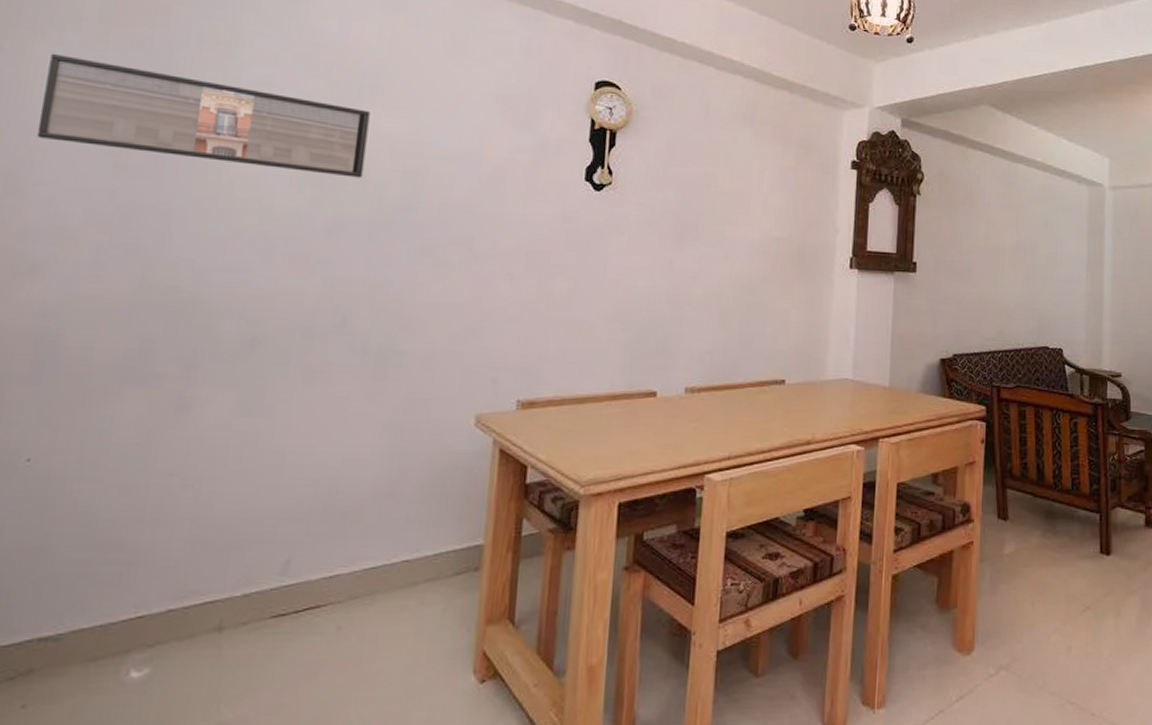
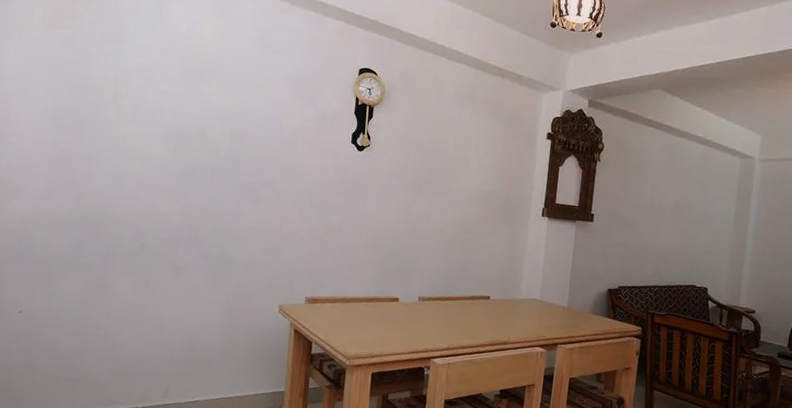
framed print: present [36,53,370,178] -> none [11,48,209,137]

